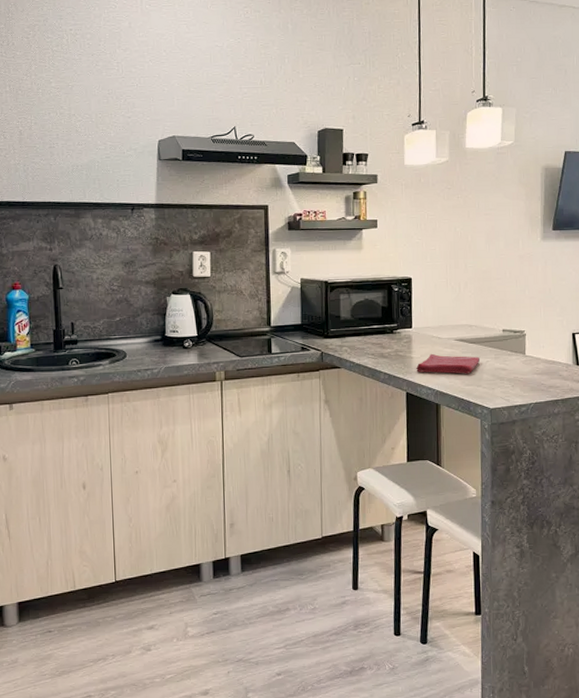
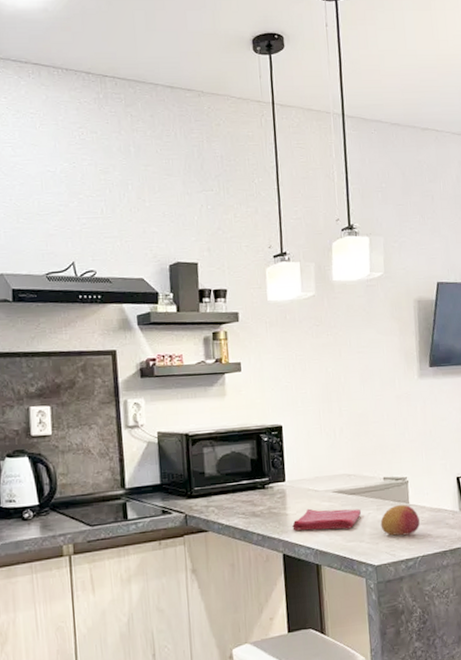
fruit: none [497,355,534,384] -> present [380,504,420,536]

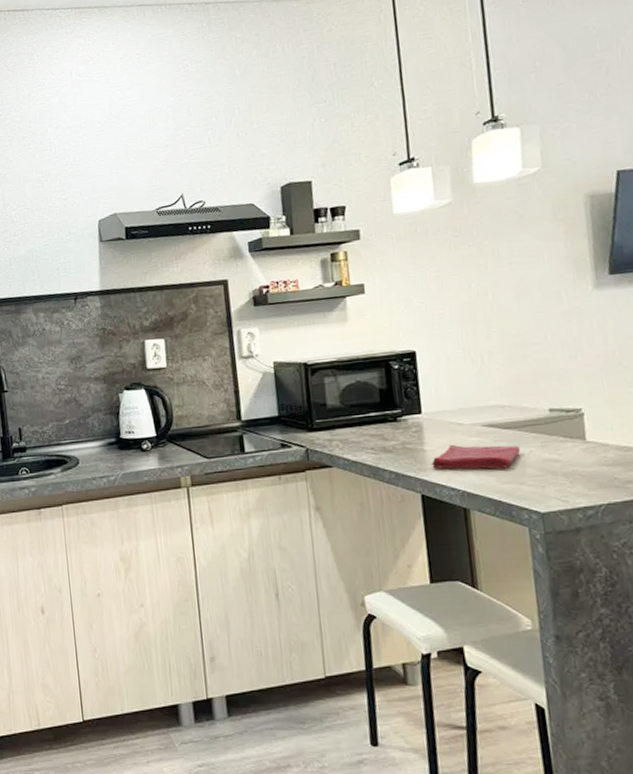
fruit: present [380,504,420,536] -> none [546,441,602,479]

